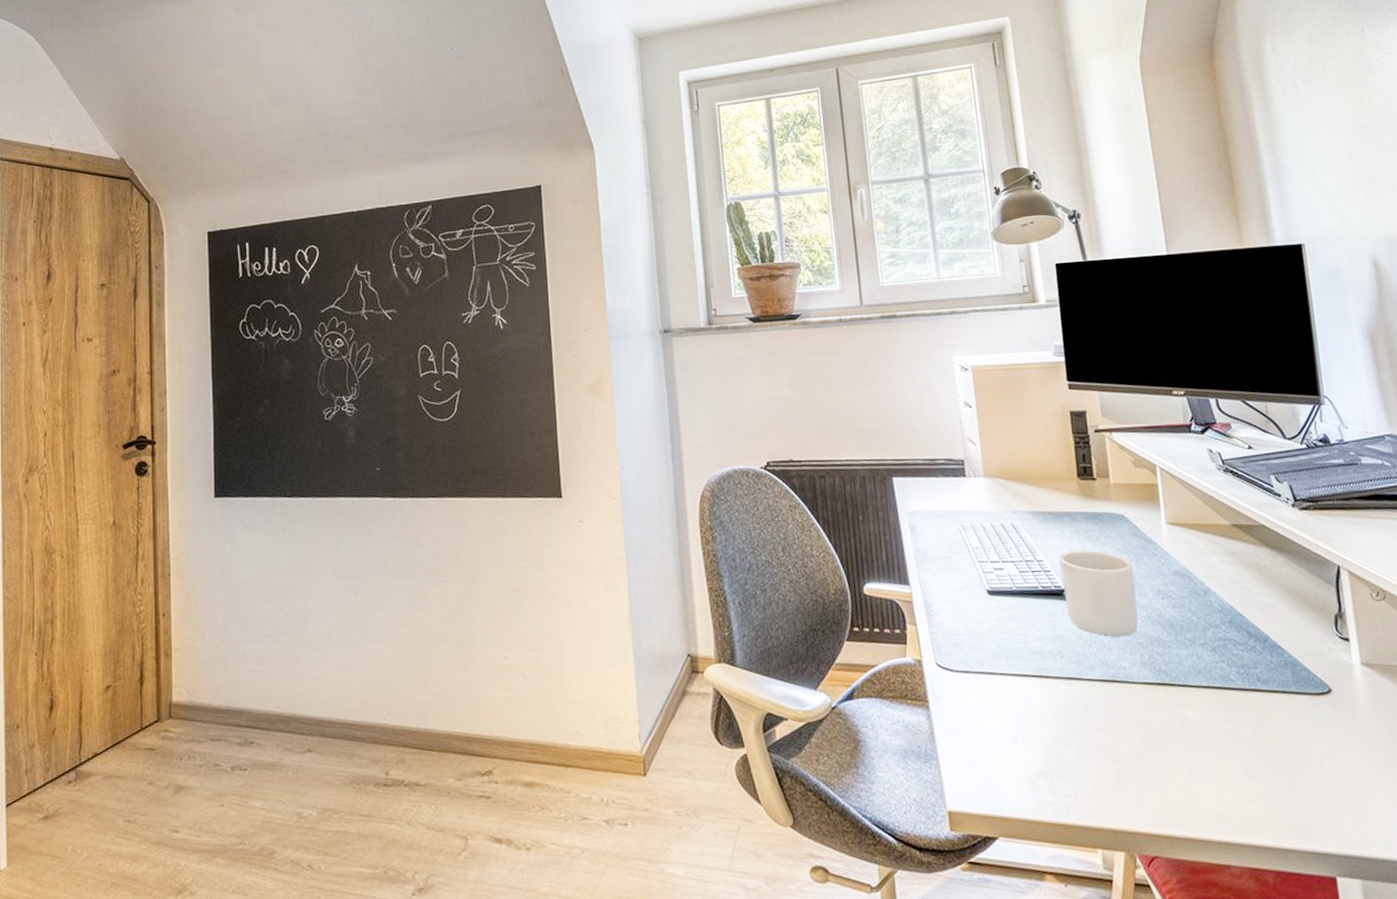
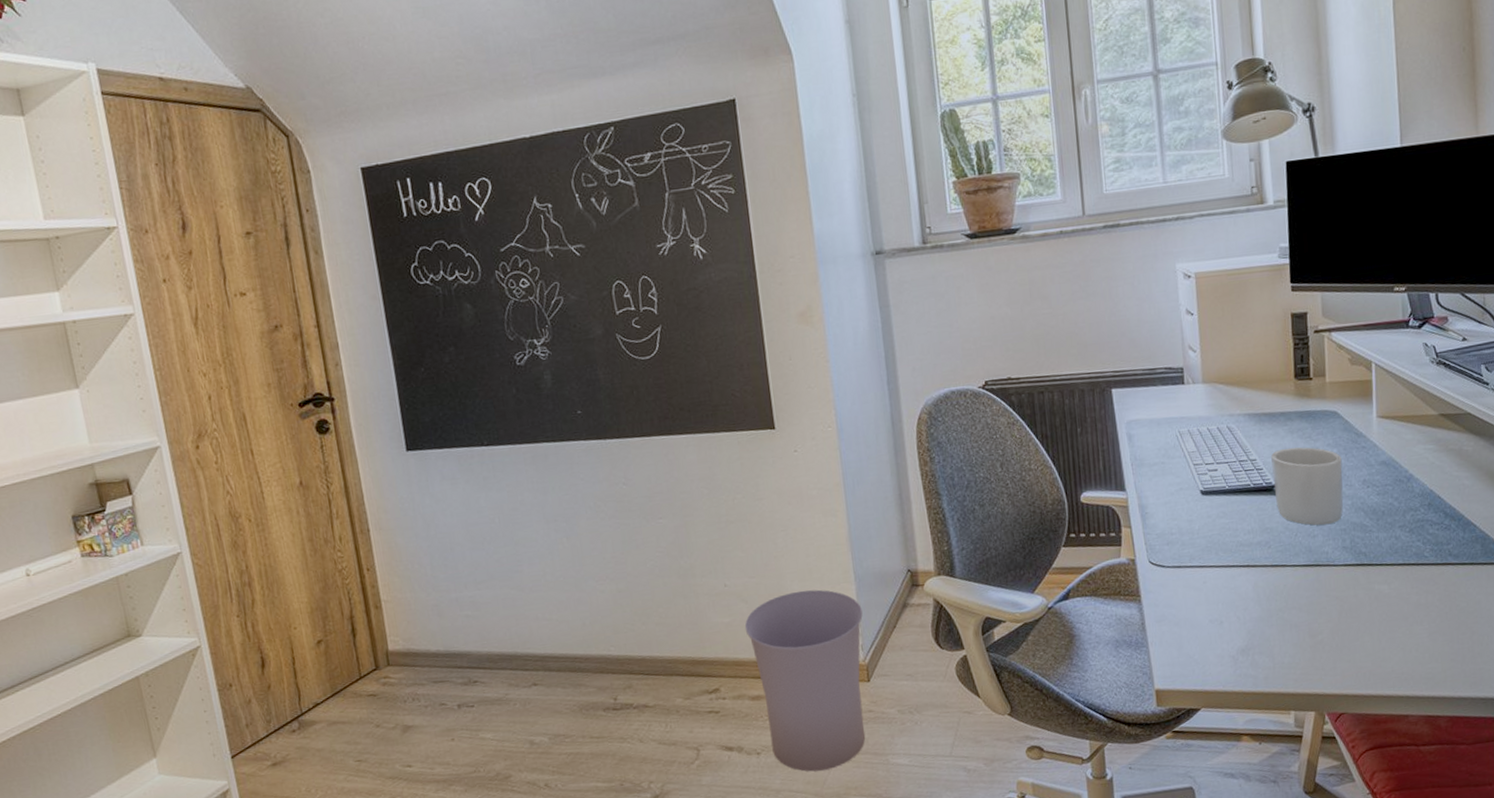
waste bin: none [521,668,641,876] -> present [744,589,865,772]

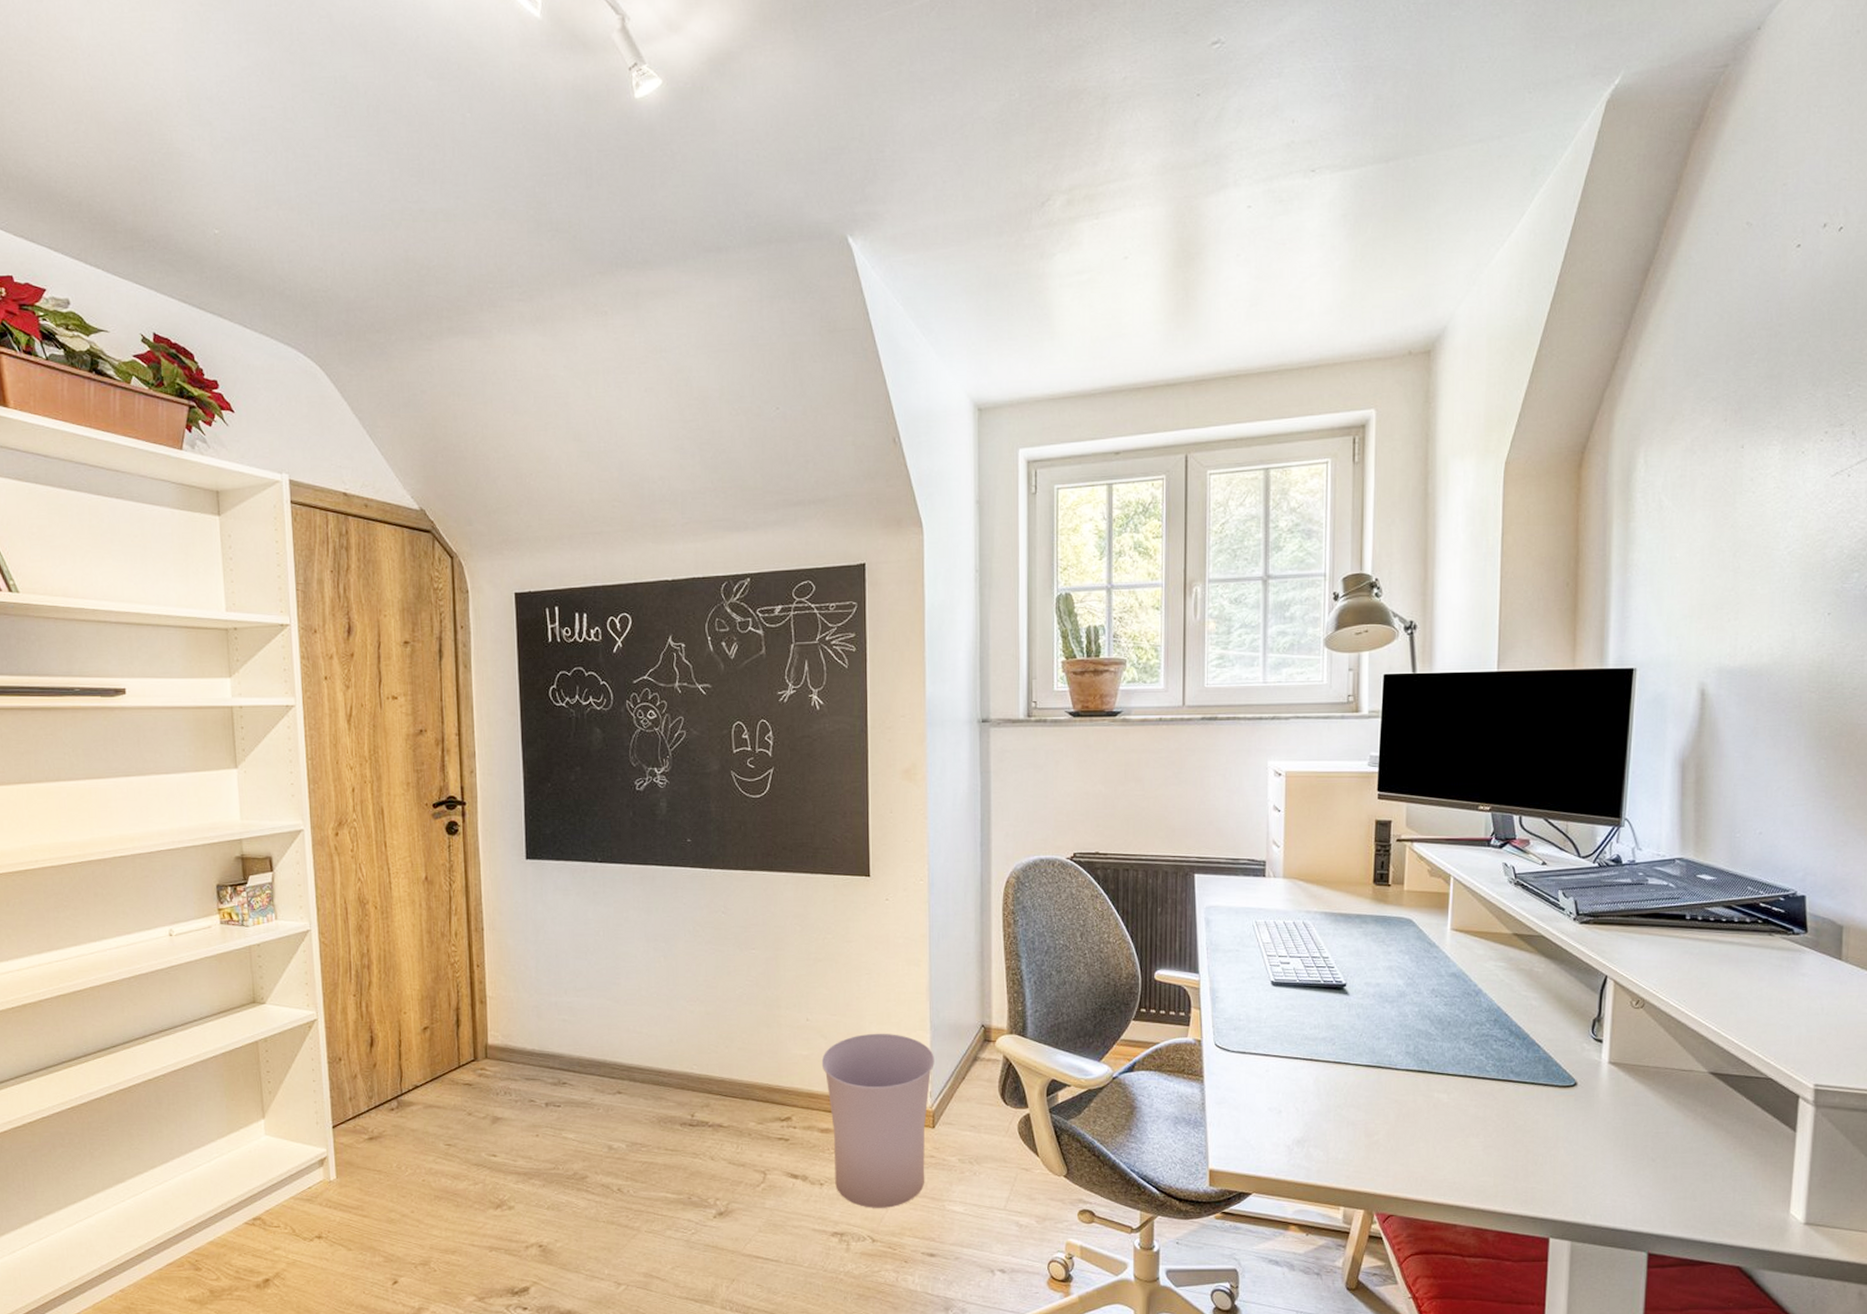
mug: present [1271,447,1344,526] -> none [1343,949,1413,1029]

